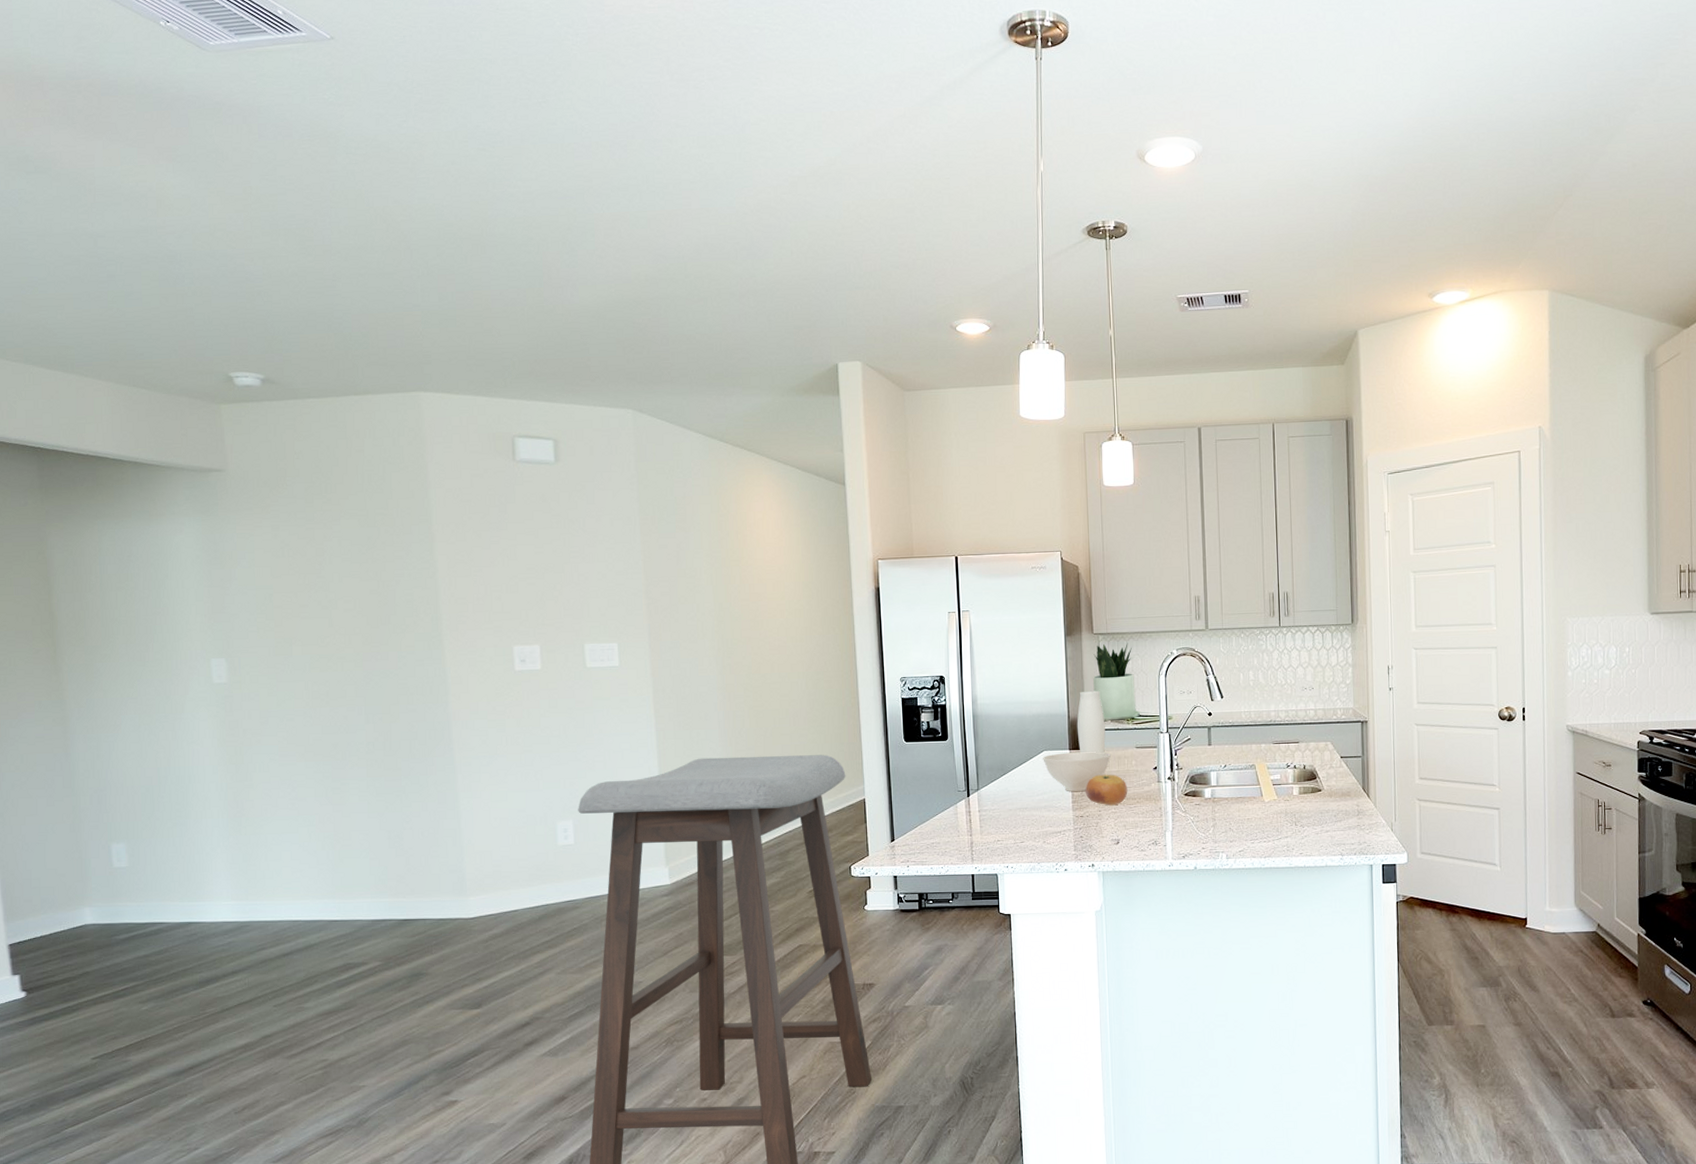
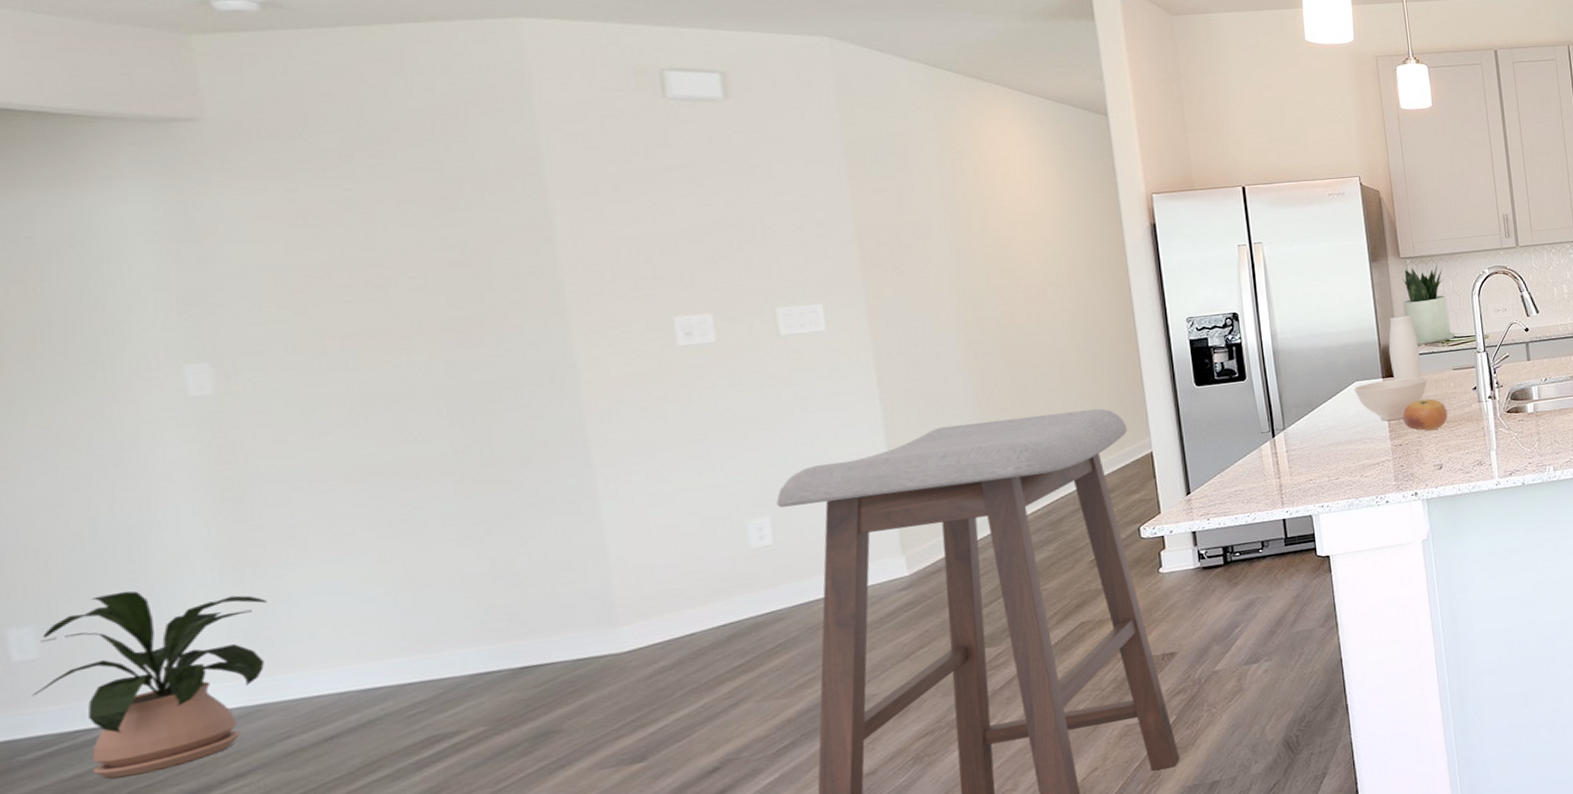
house plant: none [123,824,253,962] -> present [32,590,267,779]

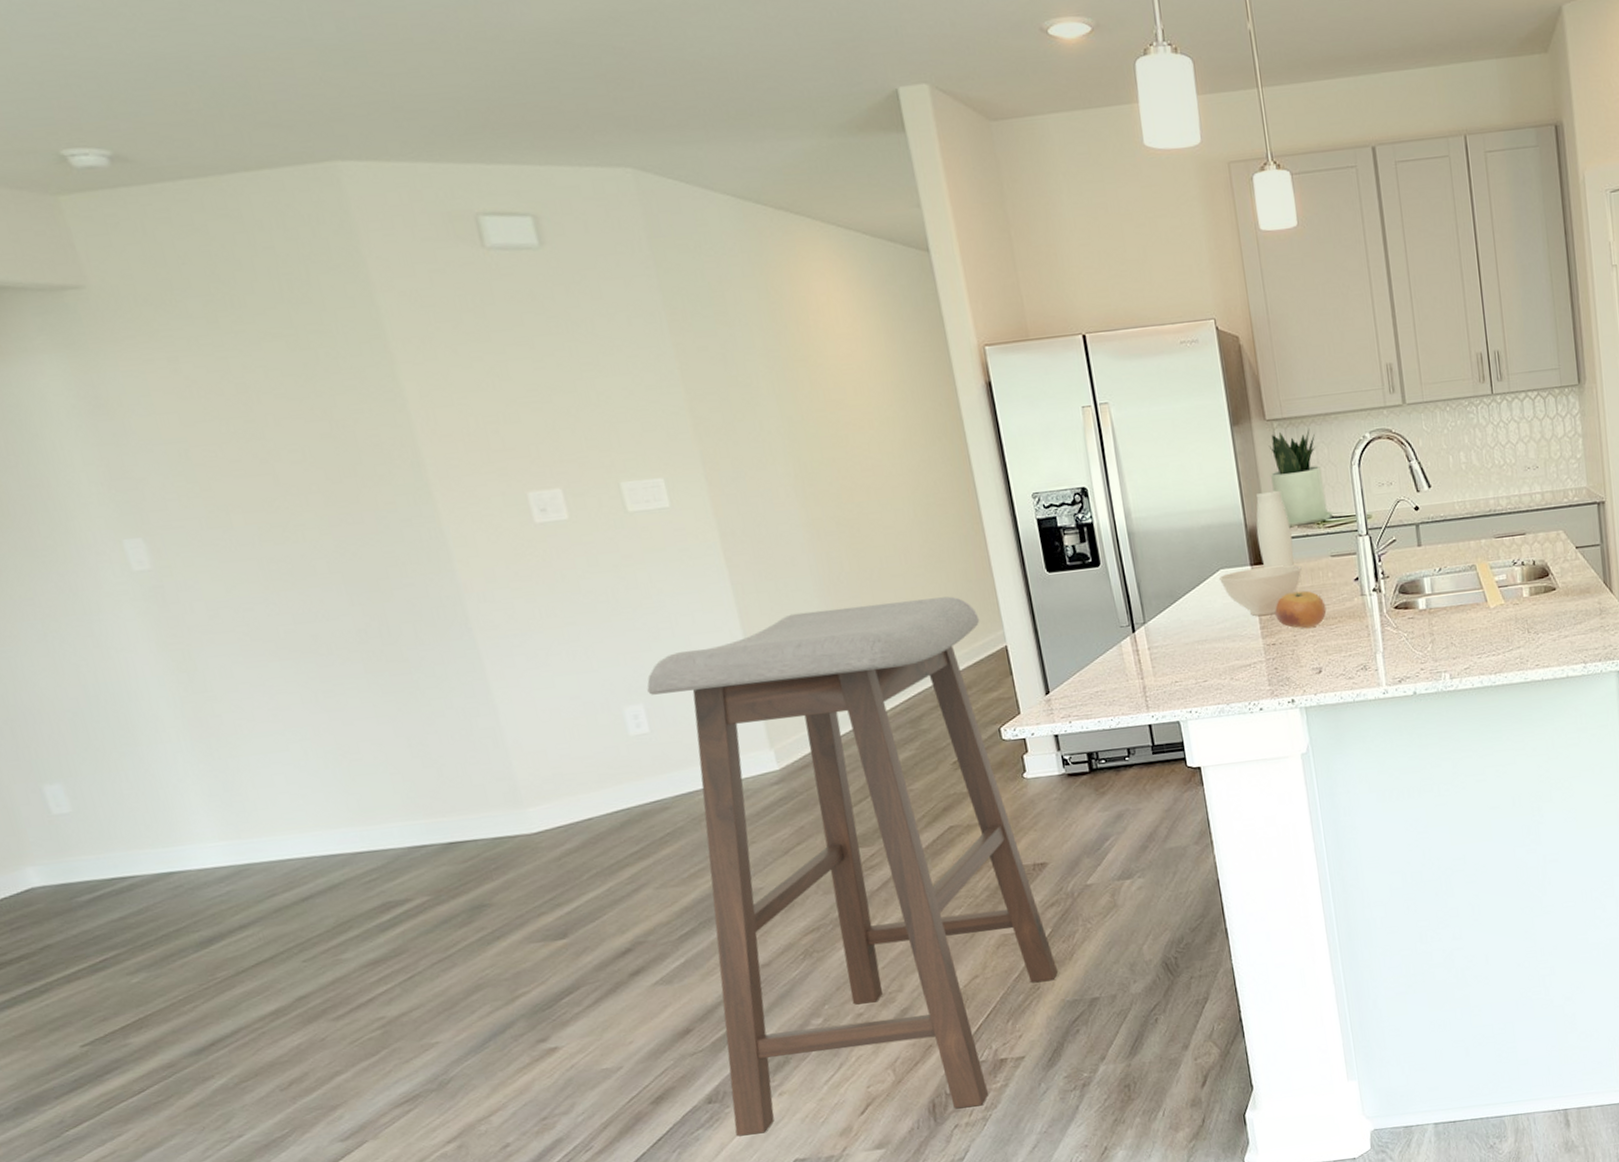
house plant: present [32,590,267,779] -> none [69,754,243,923]

